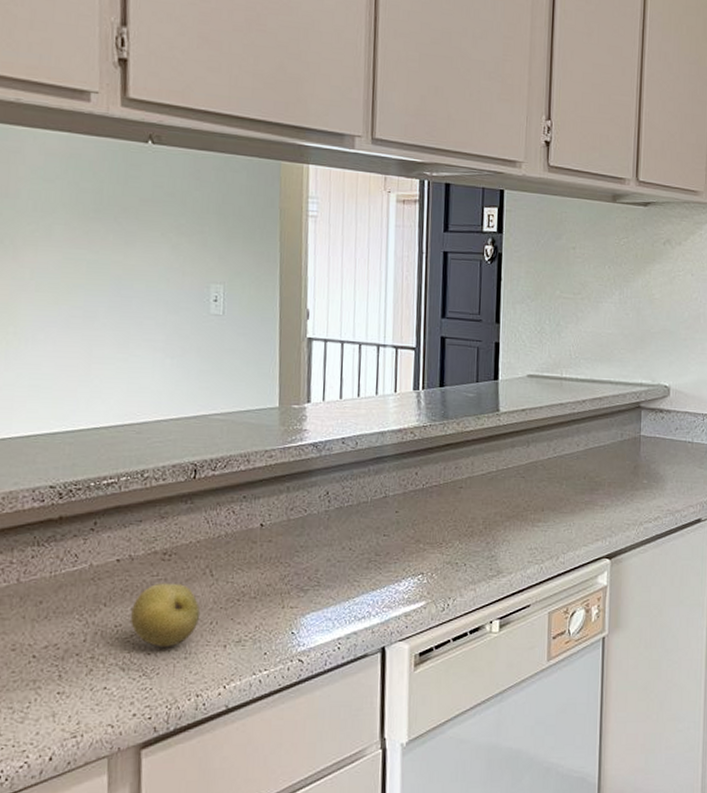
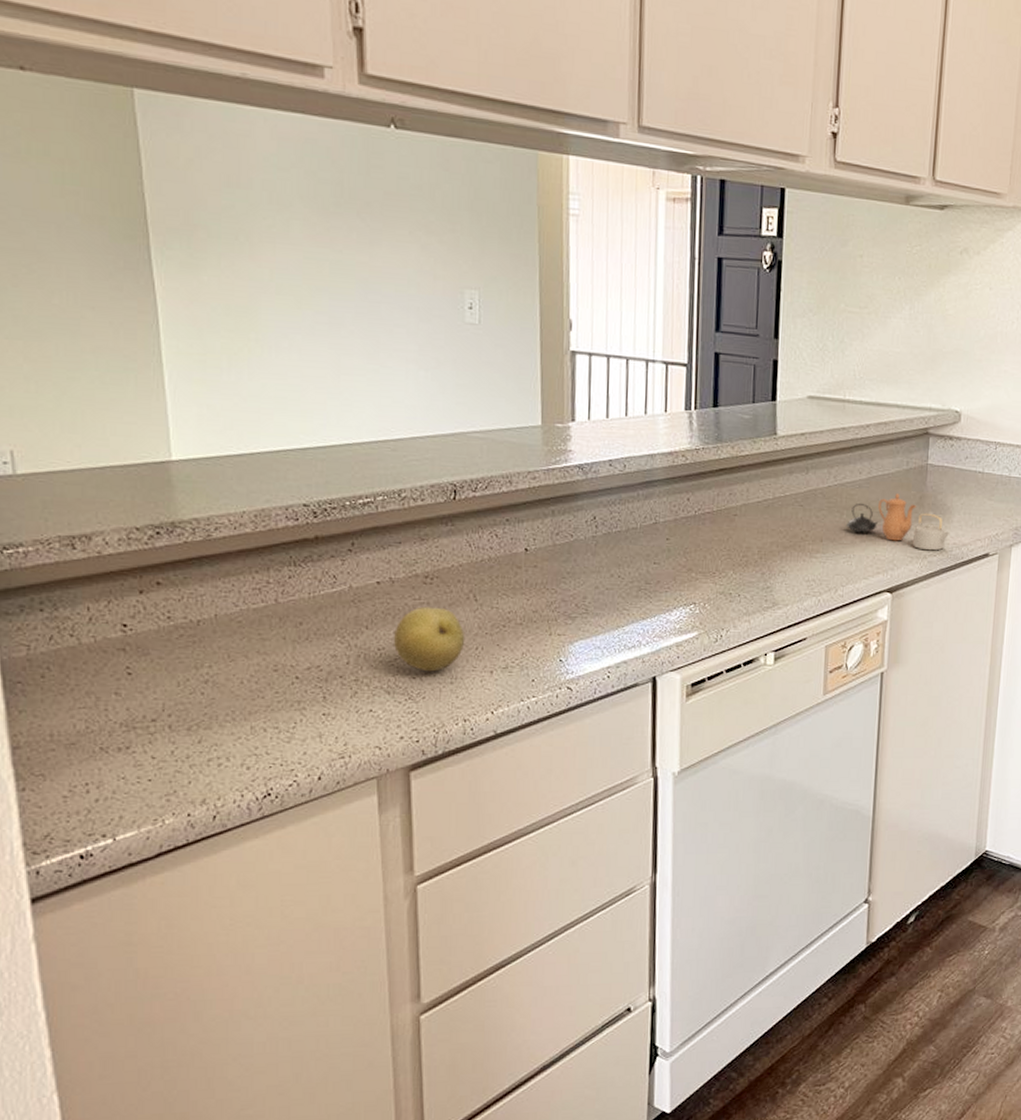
teapot: none [566,464,663,518] -> present [846,493,949,551]

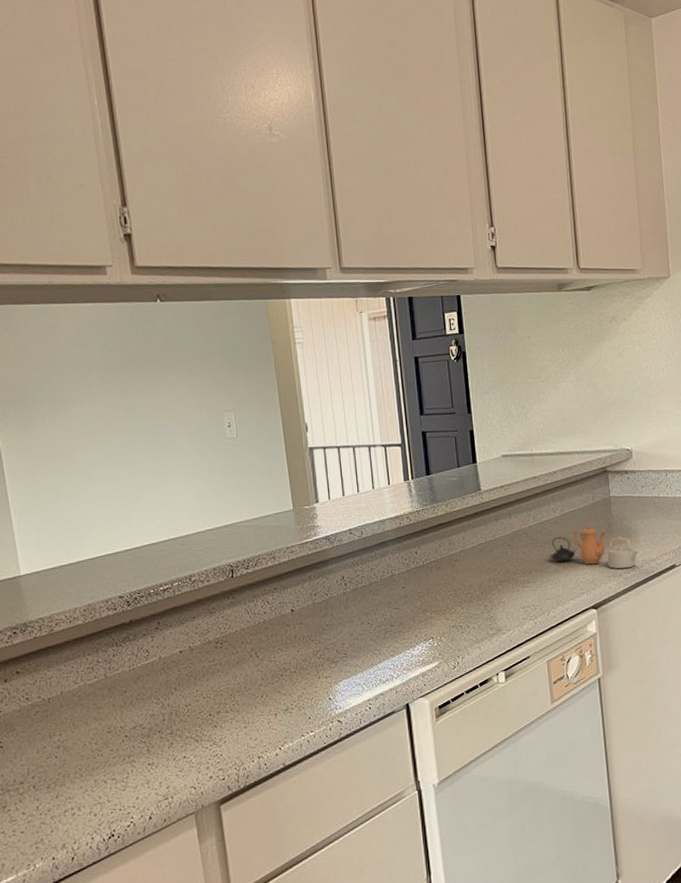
fruit: present [394,606,465,672] -> none [197,666,253,720]

